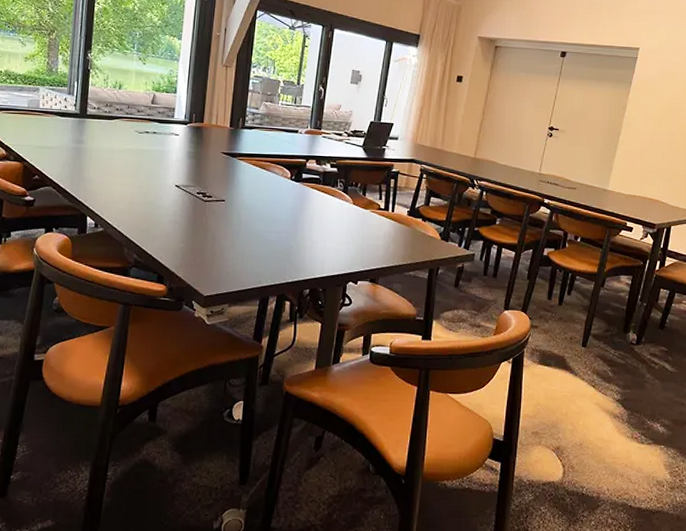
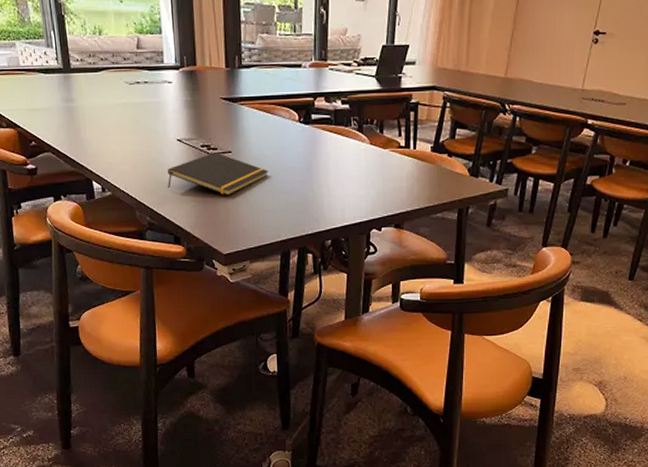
notepad: none [160,199,257,241] -> present [167,152,268,196]

